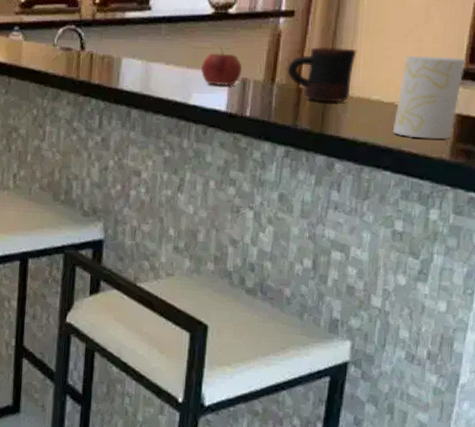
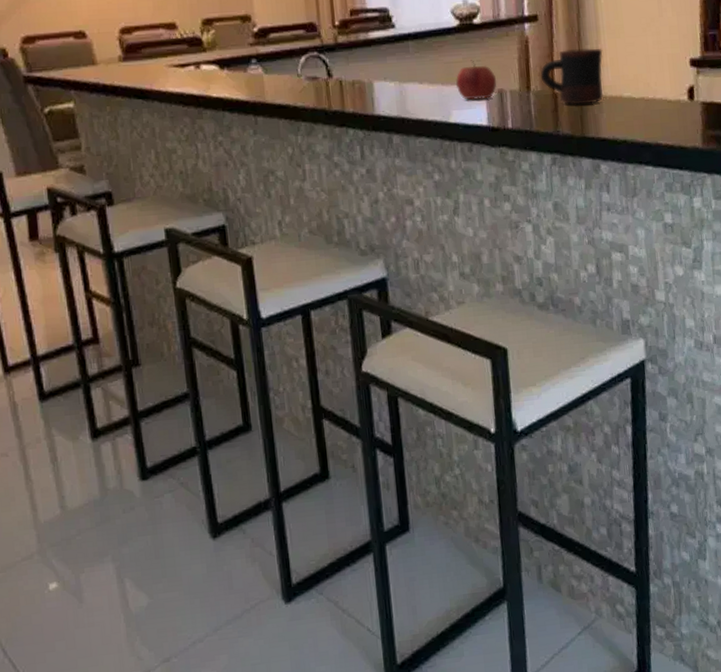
cup: present [392,56,466,139] -> none [647,46,702,130]

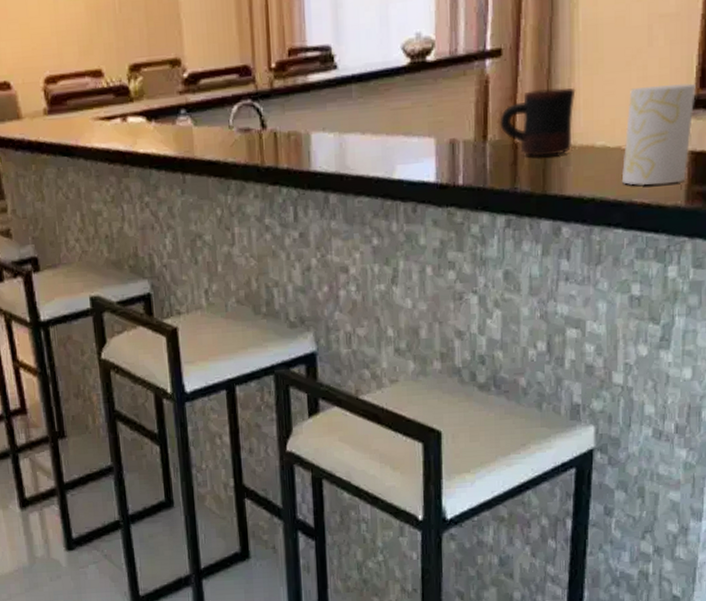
apple: present [456,60,497,100] -> none [403,105,449,153]
cup: none [647,46,702,130] -> present [621,83,697,186]

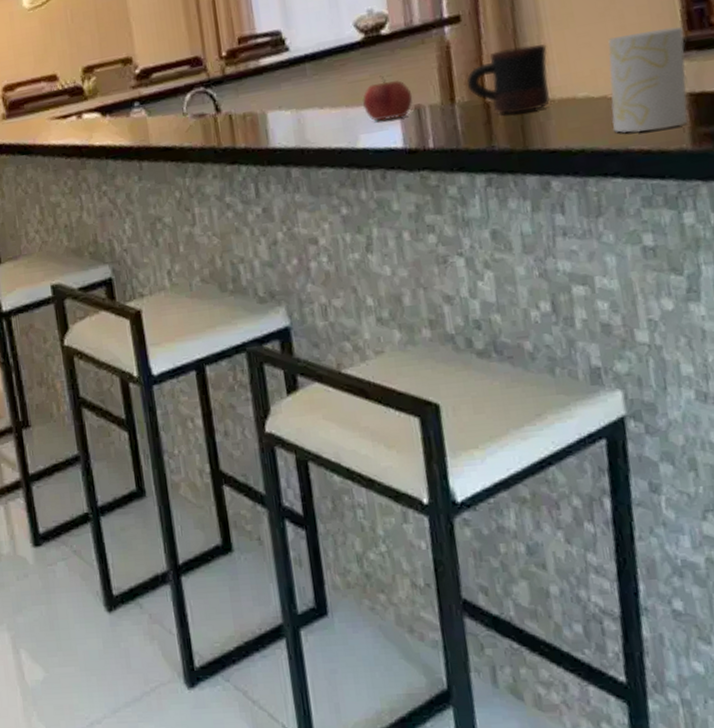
apple: none [403,105,449,153] -> present [363,75,413,121]

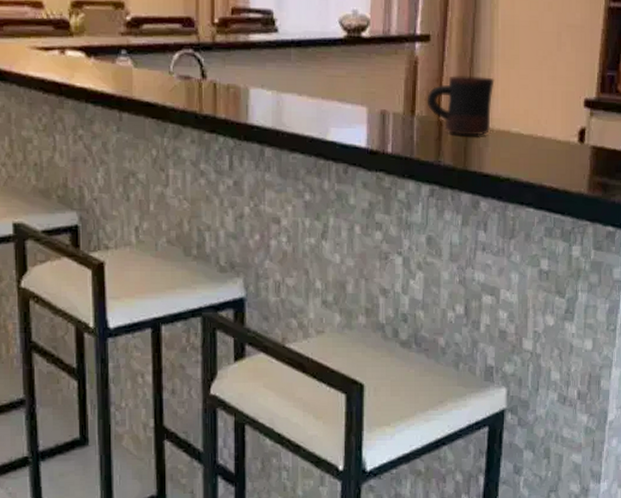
apple: present [363,75,413,121] -> none [337,76,380,119]
cup: present [608,26,688,133] -> none [533,85,598,173]

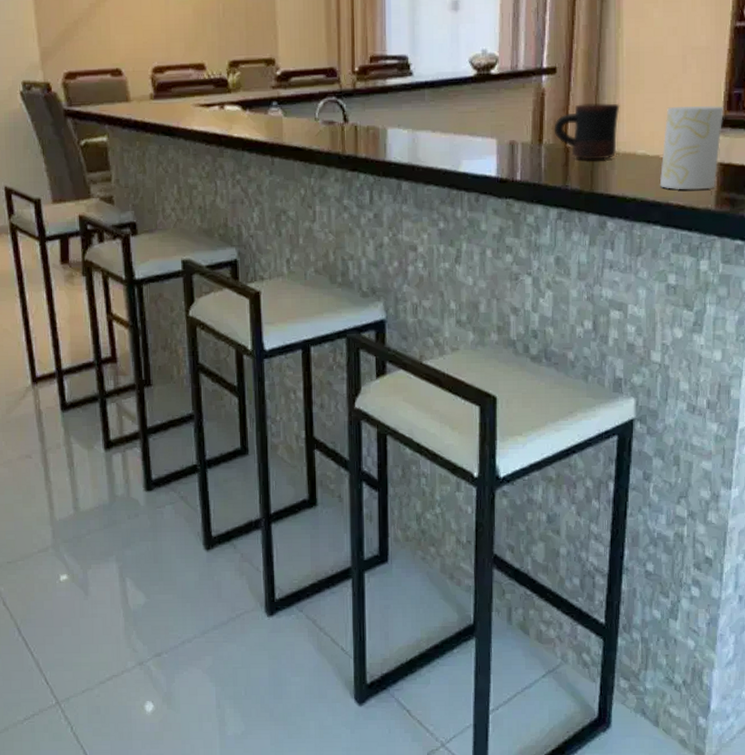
cup: none [533,85,598,173] -> present [659,105,725,190]

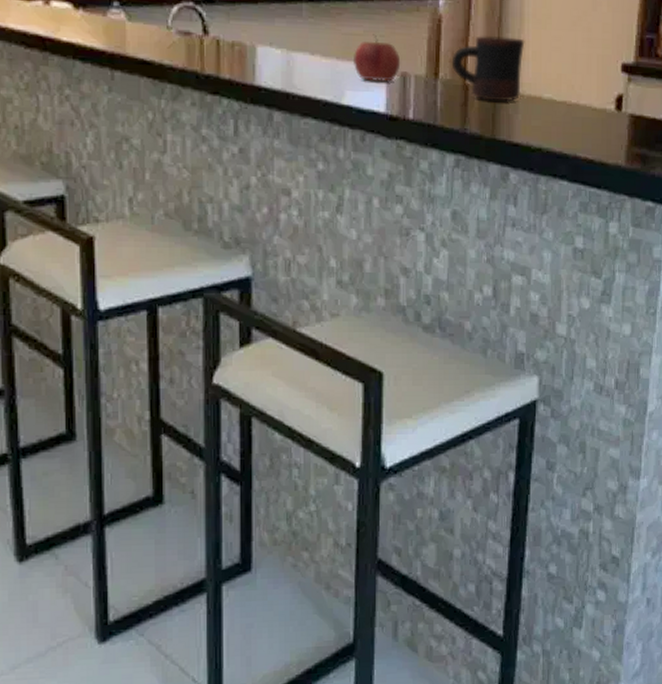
apple: none [469,110,509,150] -> present [354,34,401,82]
cup: present [659,105,725,190] -> none [567,48,636,143]

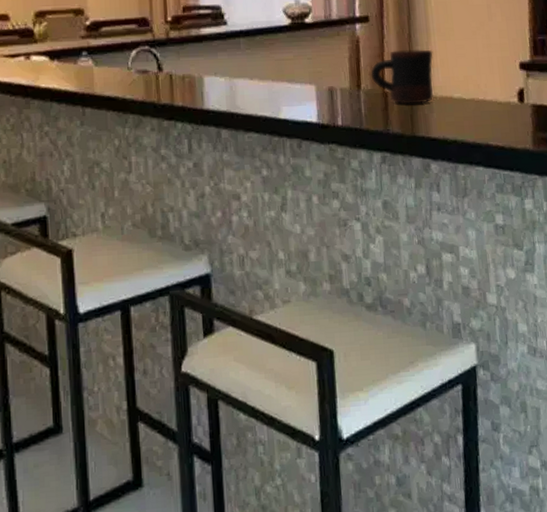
apple: present [354,34,401,82] -> none [286,58,328,97]

